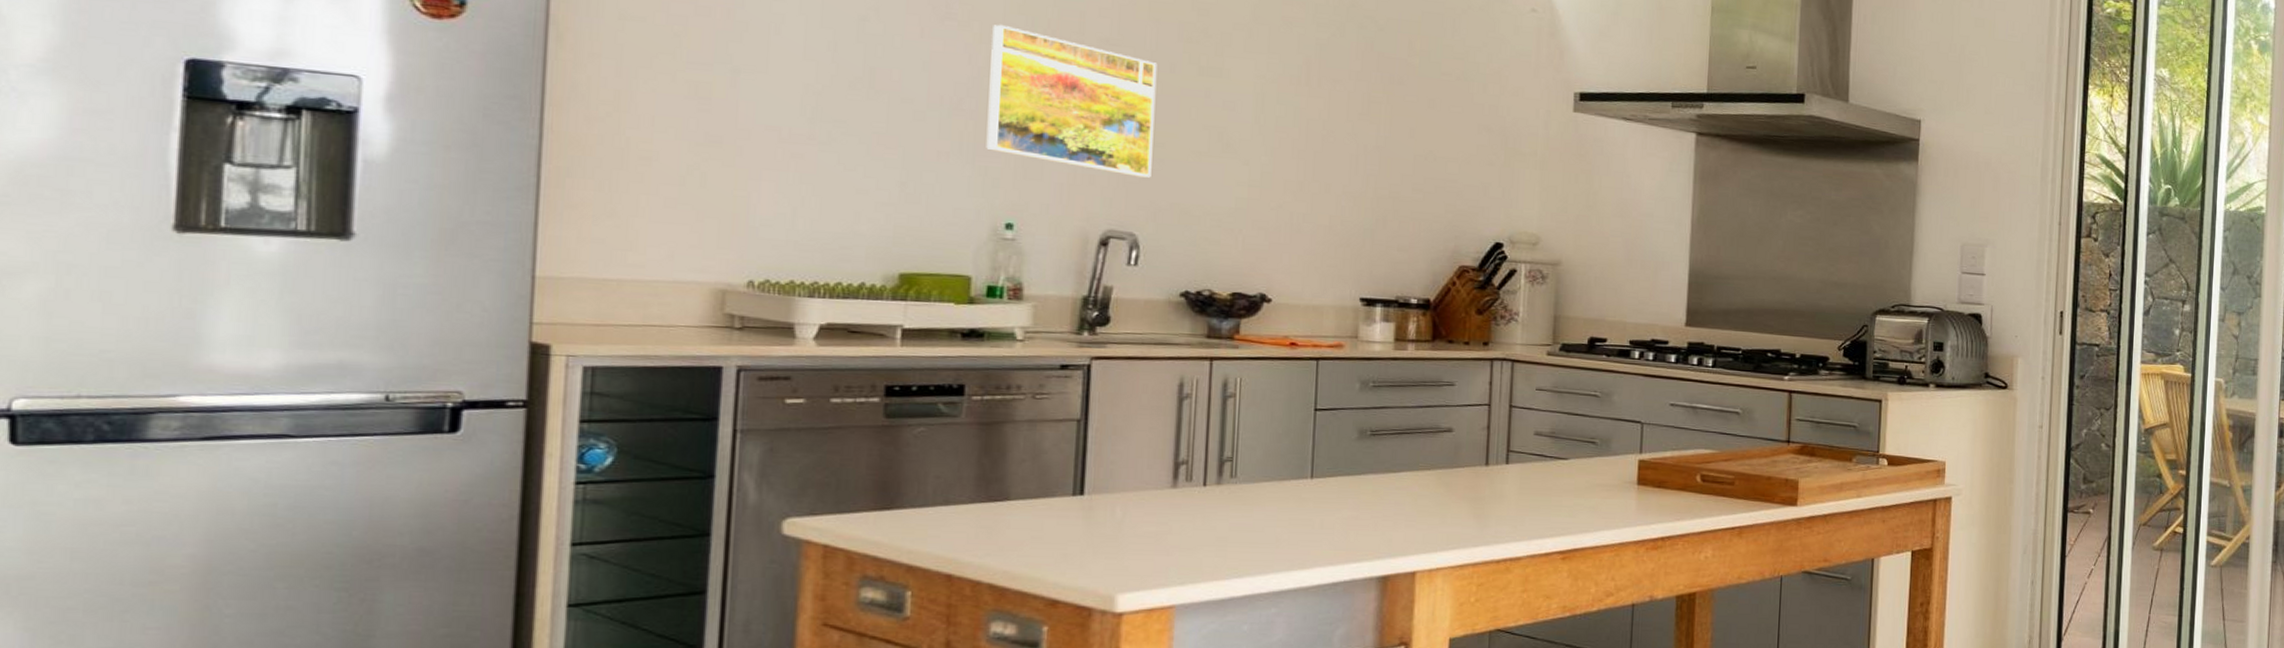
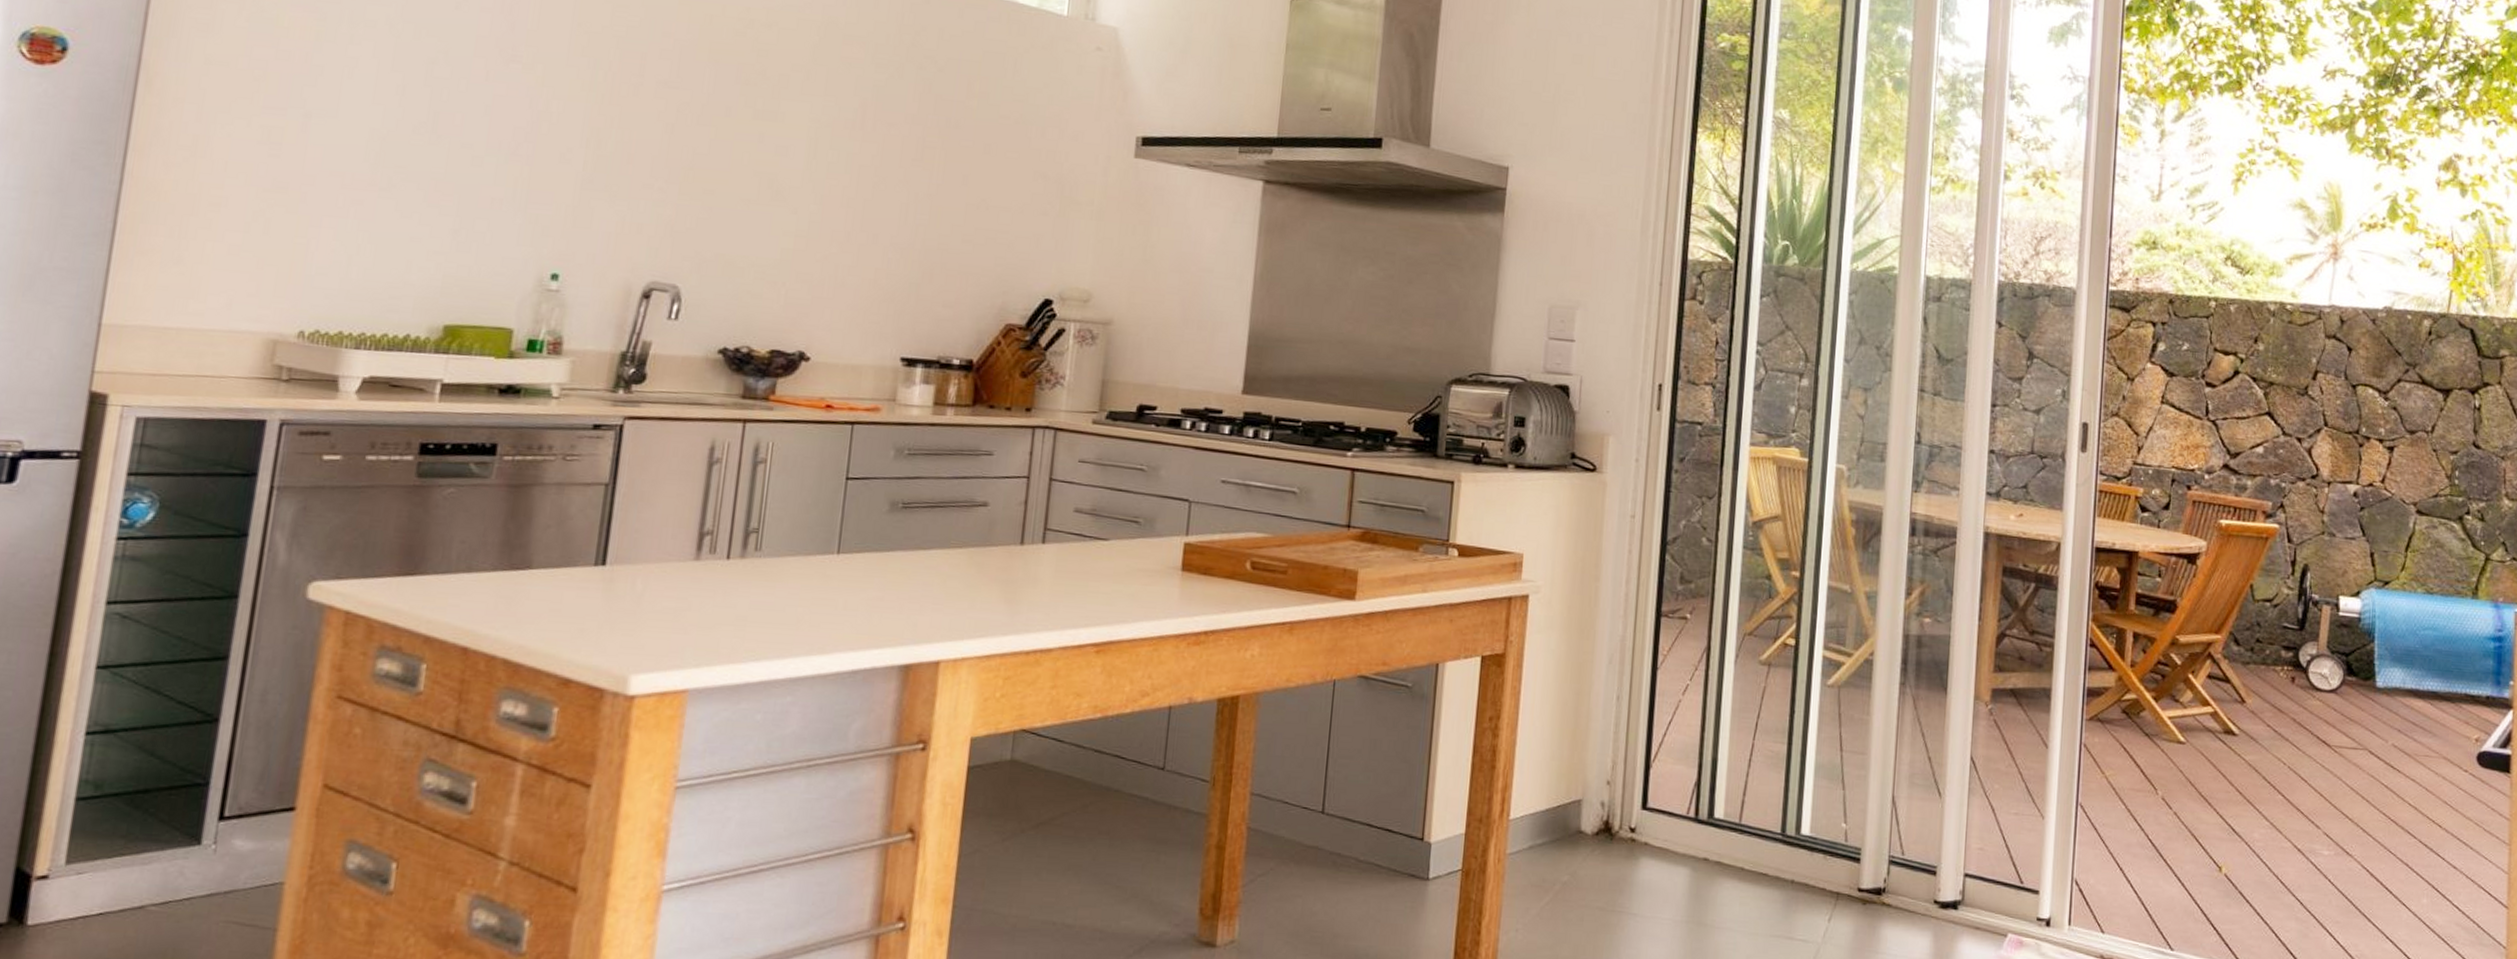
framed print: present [986,24,1158,178] -> none [538,66,714,227]

